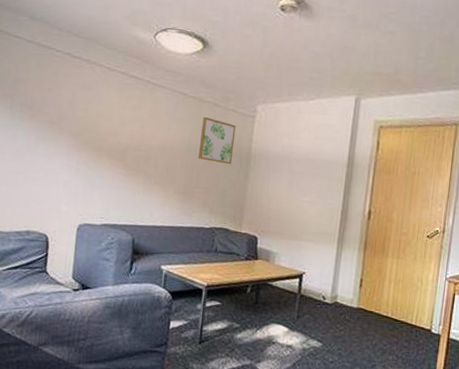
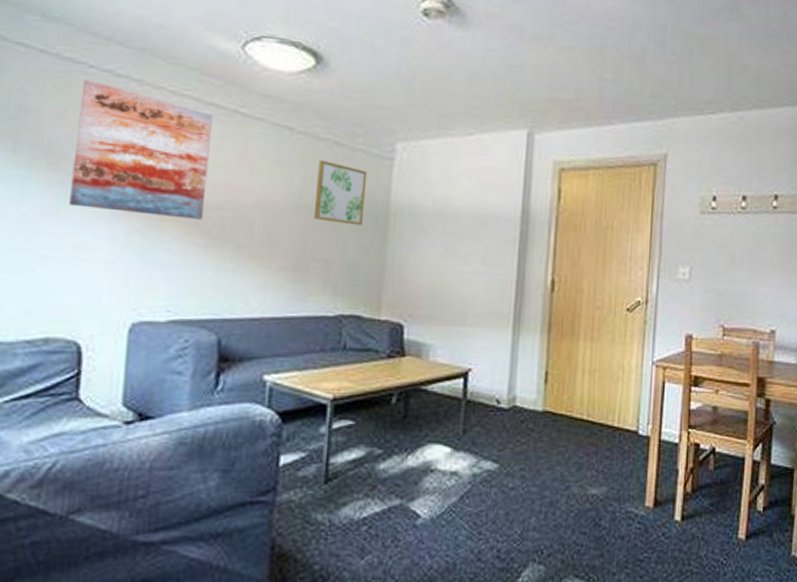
wall art: none [43,59,134,157] -> present [69,79,214,220]

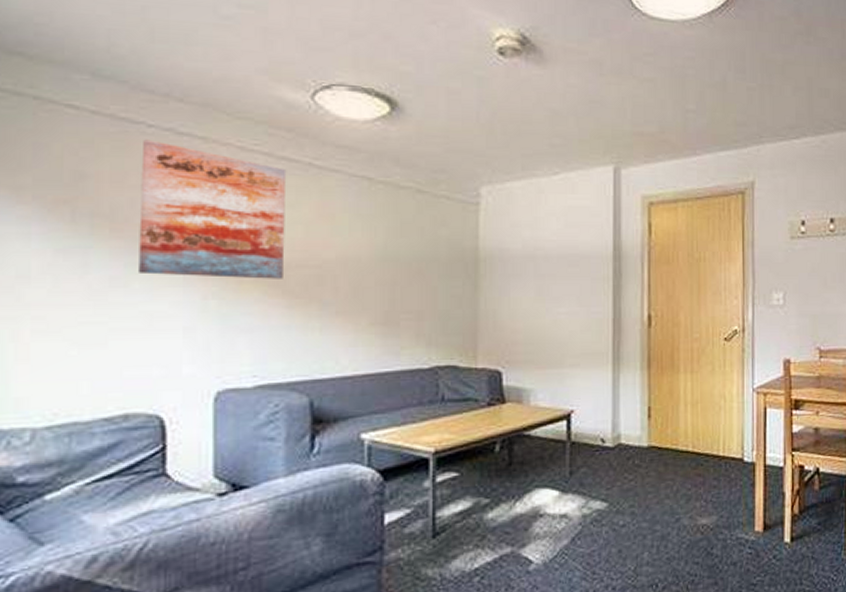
wall art: present [313,160,367,226] -> none [400,210,453,274]

